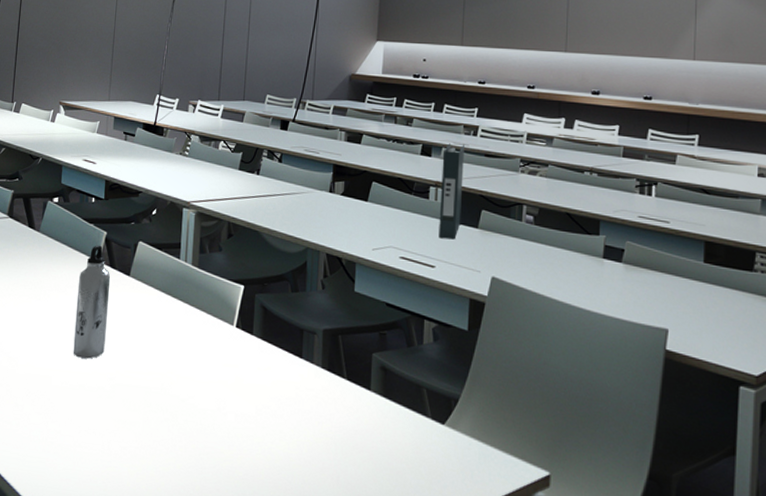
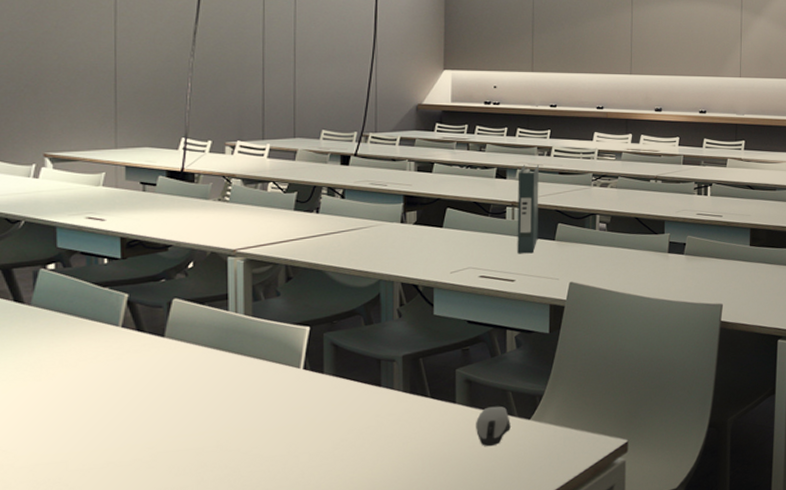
water bottle: present [73,245,111,359] -> none [94,309,139,434]
computer mouse: none [388,401,424,446] -> present [475,406,511,447]

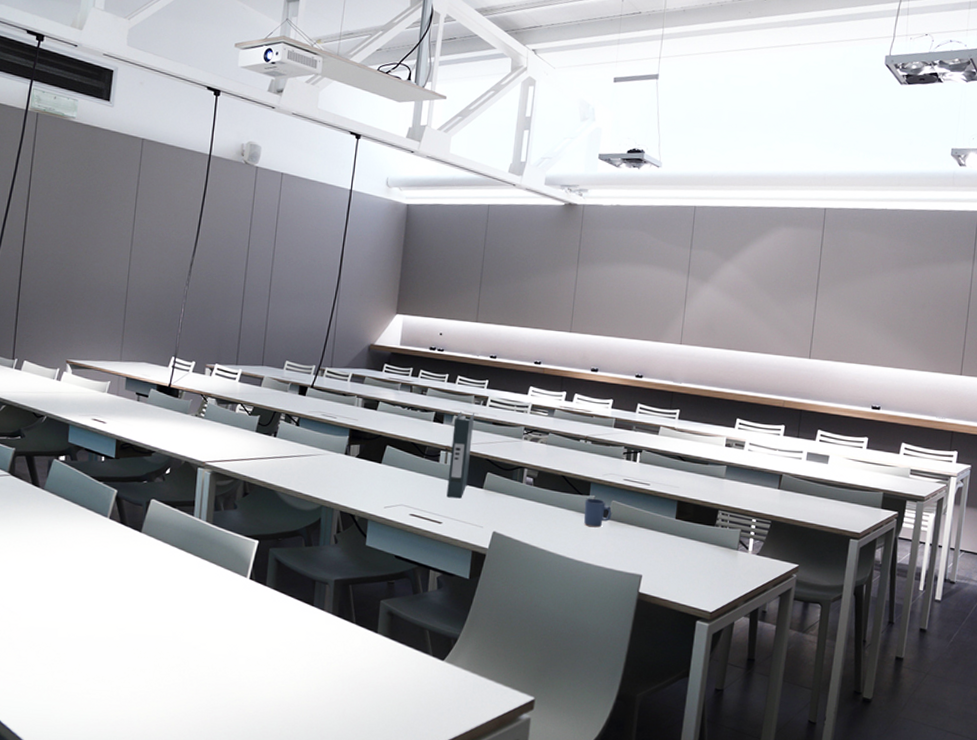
computer mouse: present [475,406,511,447] -> none [392,641,425,681]
mug: none [660,236,688,265] -> present [583,498,612,528]

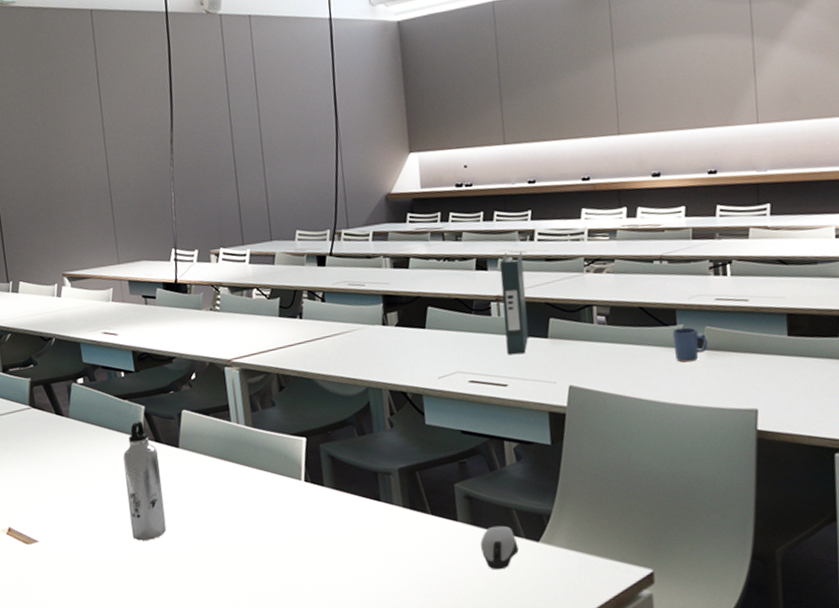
water bottle: none [80,502,121,611] -> present [122,421,167,541]
computer mouse: none [392,641,425,681] -> present [480,525,519,570]

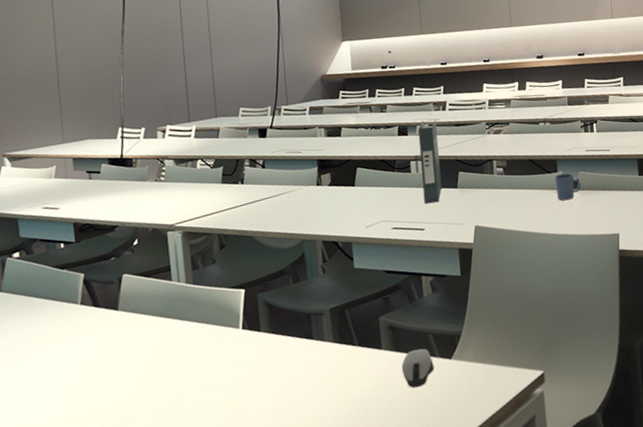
water bottle: present [122,421,167,541] -> none [58,288,102,405]

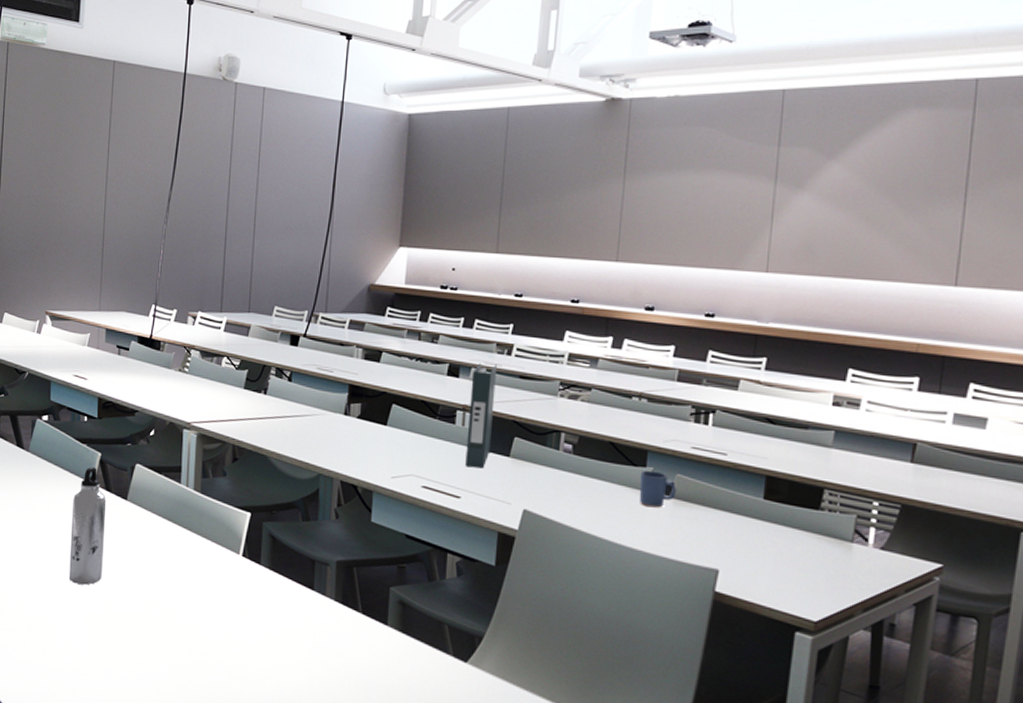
water bottle: none [58,288,102,405] -> present [69,466,107,585]
computer mouse: present [401,348,434,388] -> none [406,637,445,683]

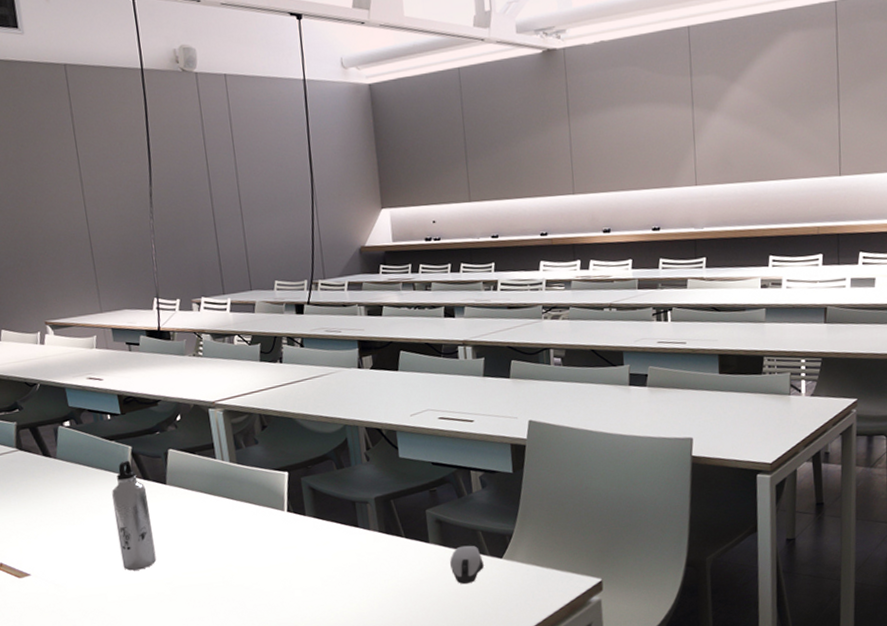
computer mouse: none [406,637,445,683] -> present [449,545,484,584]
binder: present [465,363,497,469] -> none [466,300,493,394]
mug: present [639,470,677,508] -> none [620,367,651,398]

